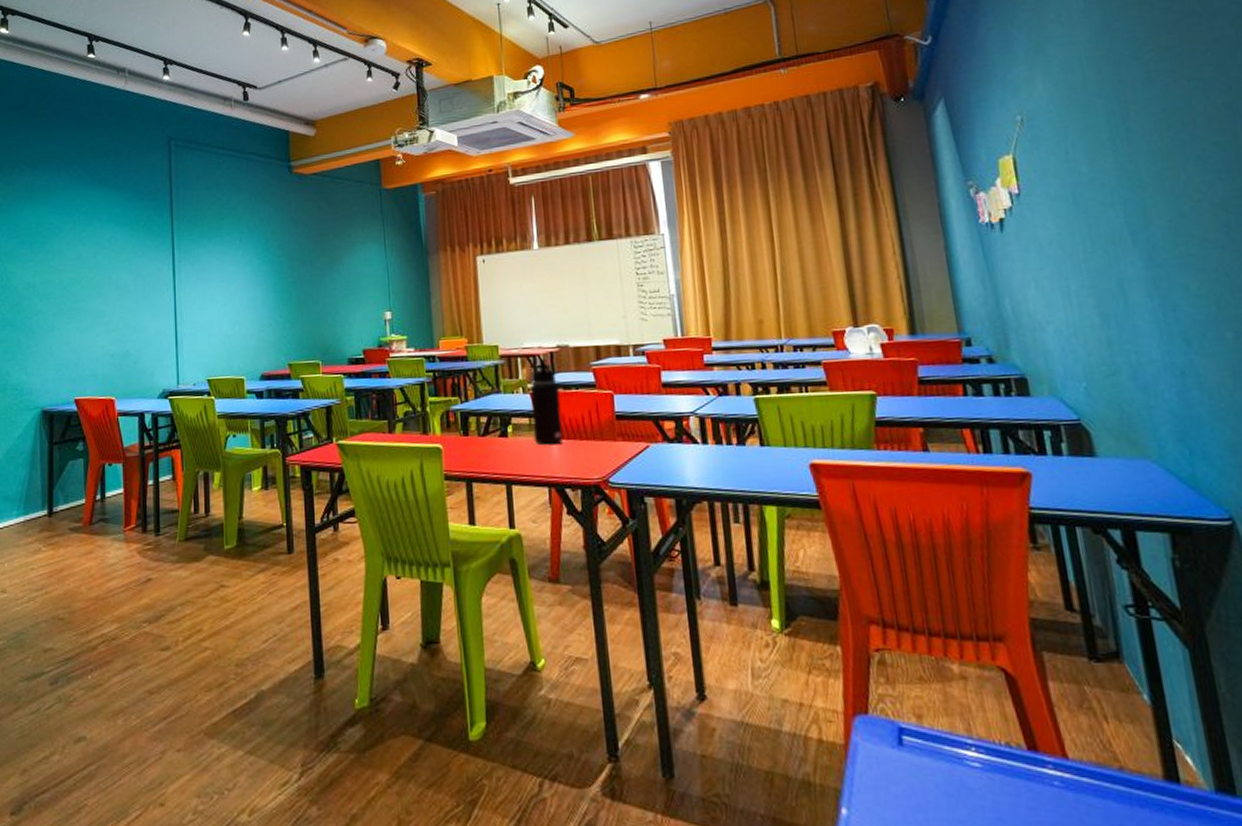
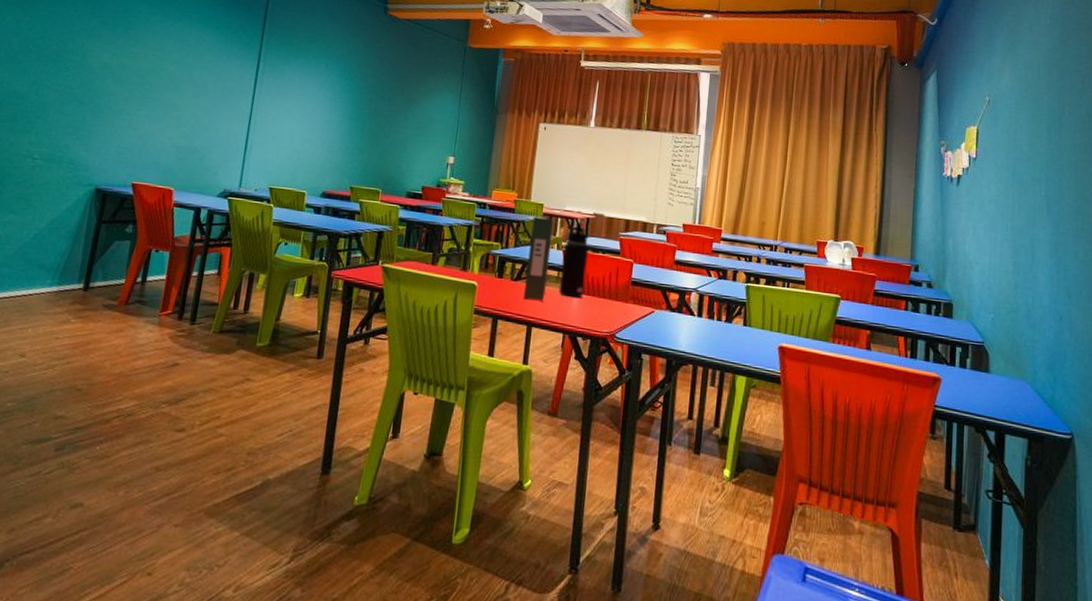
binder: none [489,358,520,456] -> present [524,216,555,301]

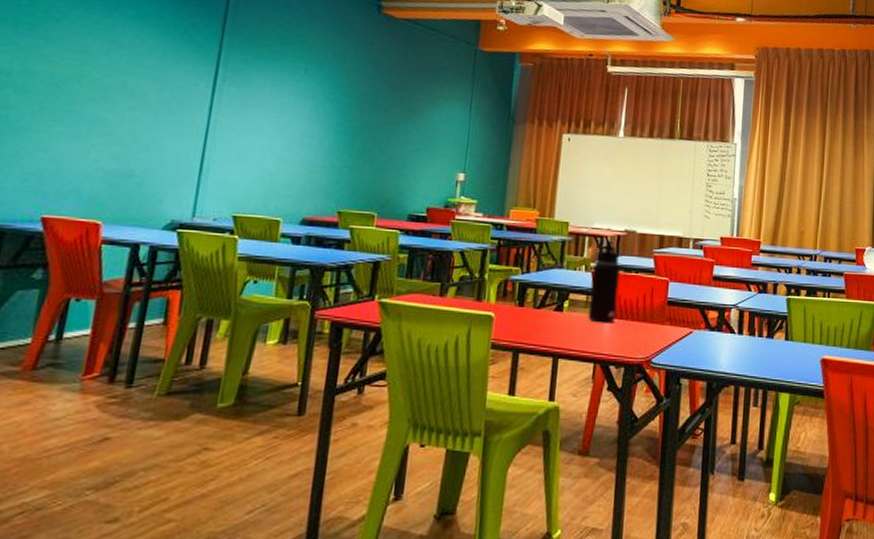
binder: present [524,216,555,301] -> none [548,235,582,329]

